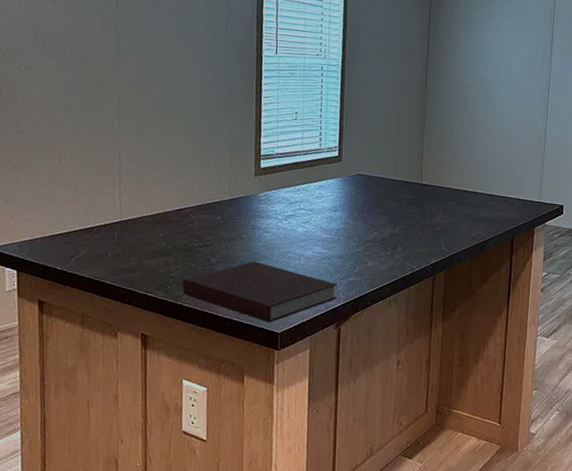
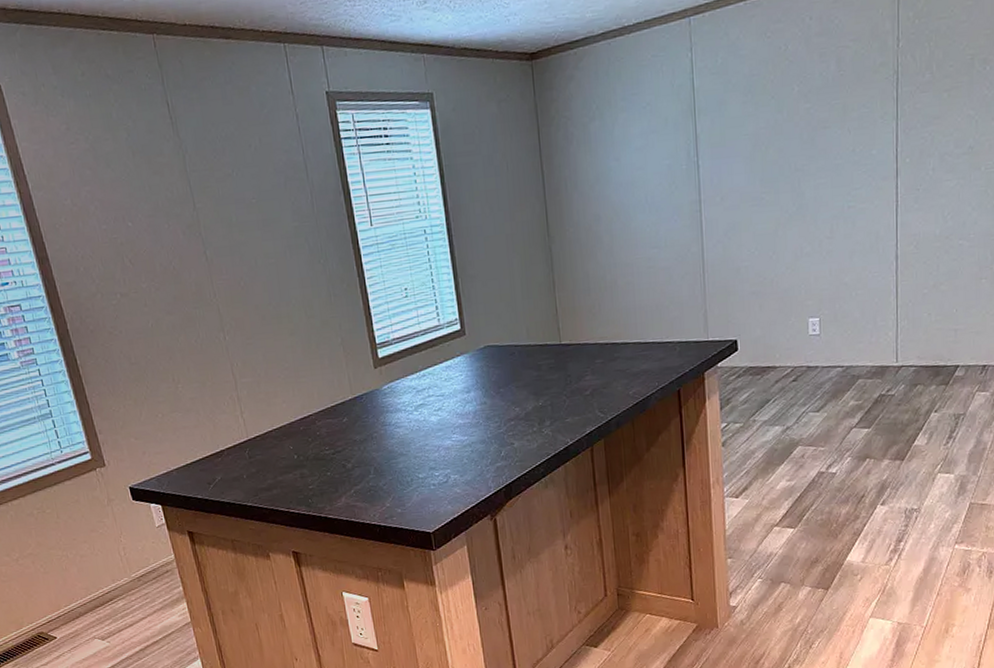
notebook: present [182,261,338,323] -> none [322,460,488,524]

